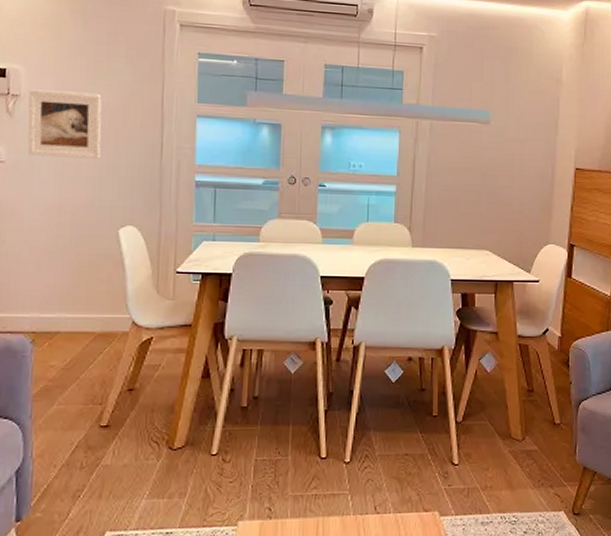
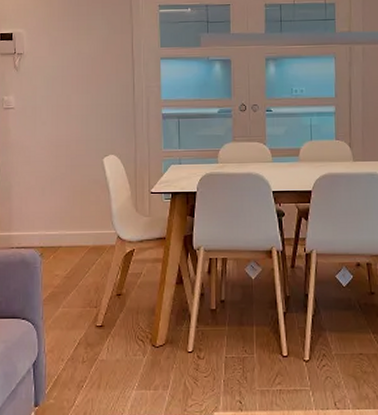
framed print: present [27,89,102,159] -> none [29,47,86,102]

